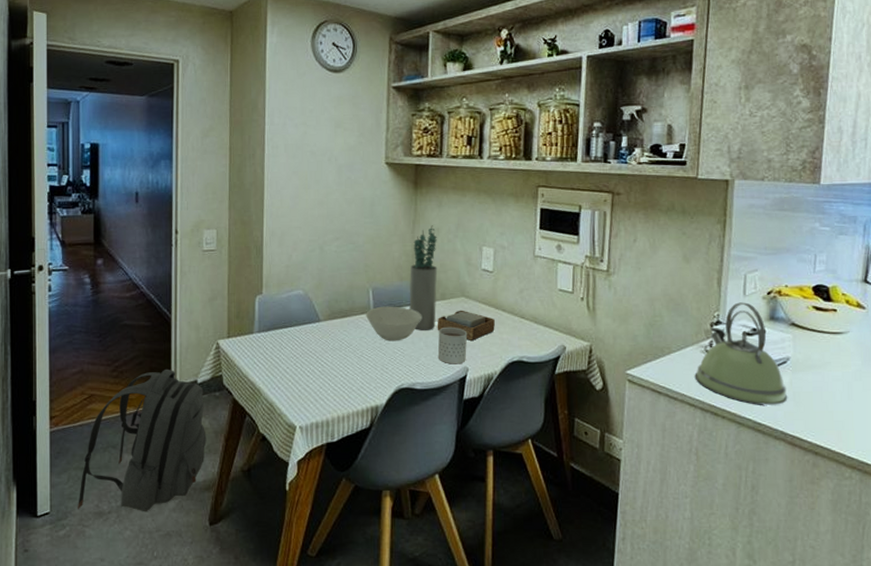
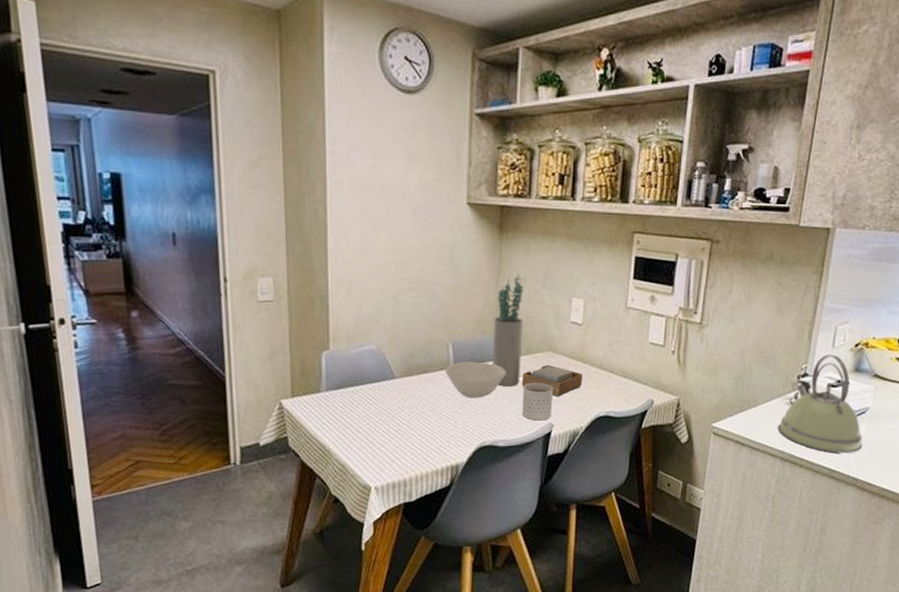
backpack: present [78,369,207,512] -> none [132,431,273,579]

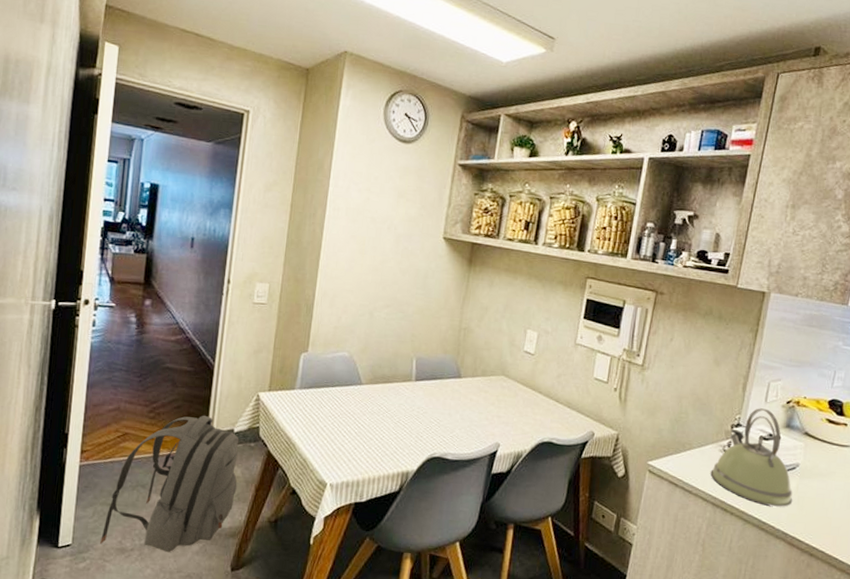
backpack: none [132,431,273,579] -> present [100,415,239,553]
bowl: present [445,361,506,398] -> none [407,376,462,412]
vase: present [492,274,524,387] -> none [450,303,485,404]
napkin holder: present [521,364,582,396] -> none [474,387,531,418]
mug: present [522,382,554,421] -> none [472,402,503,440]

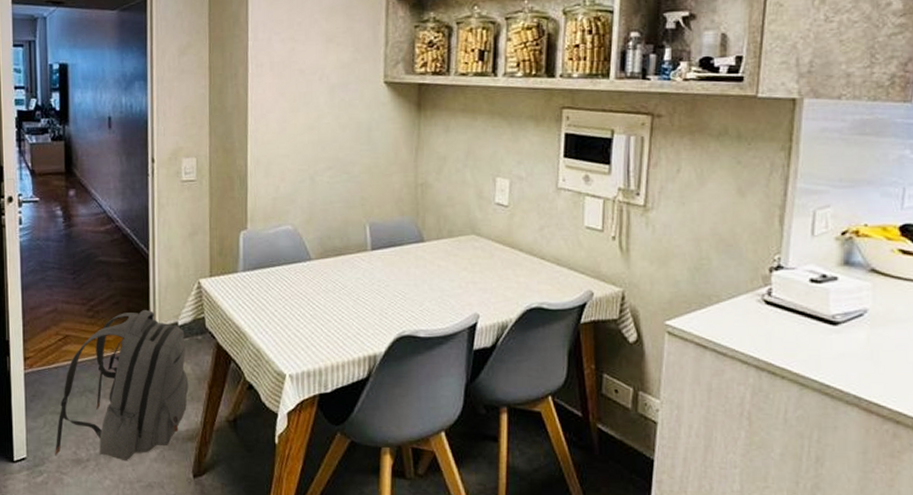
kettle: present [710,408,793,507] -> none [748,244,864,365]

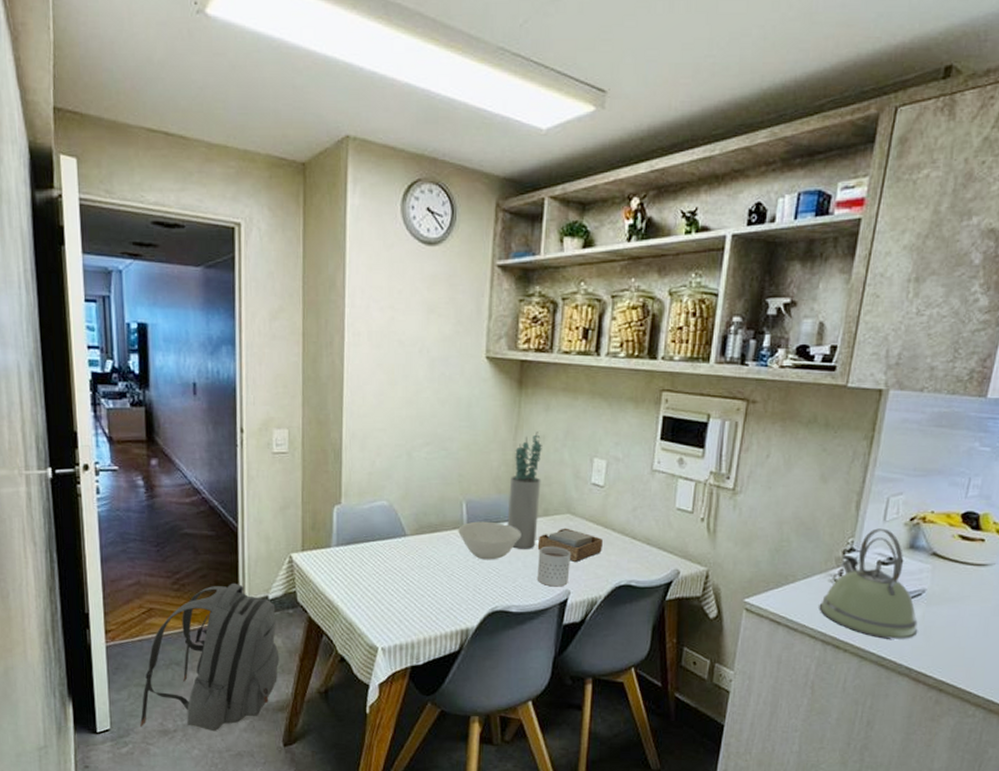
bowl: none [362,244,427,283] -> present [458,521,522,560]
vase: none [411,153,444,272] -> present [507,432,542,549]
napkin holder: none [443,249,510,284] -> present [537,528,603,562]
mug: none [444,268,479,310] -> present [537,546,572,587]
kettle: none [748,244,864,365] -> present [819,528,918,639]

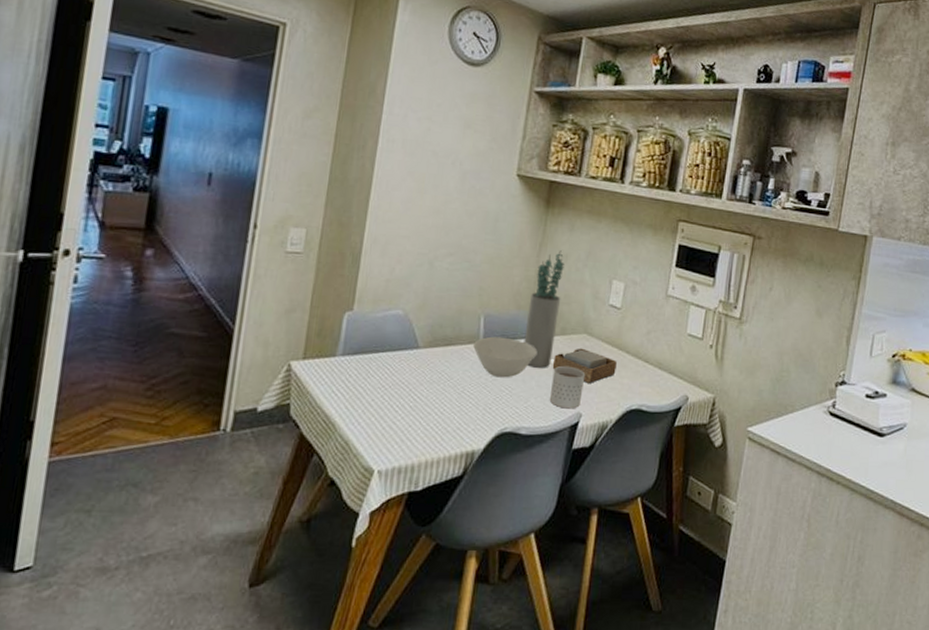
backpack: present [140,583,280,732] -> none [73,391,264,570]
kettle: present [819,528,918,639] -> none [815,363,901,473]

